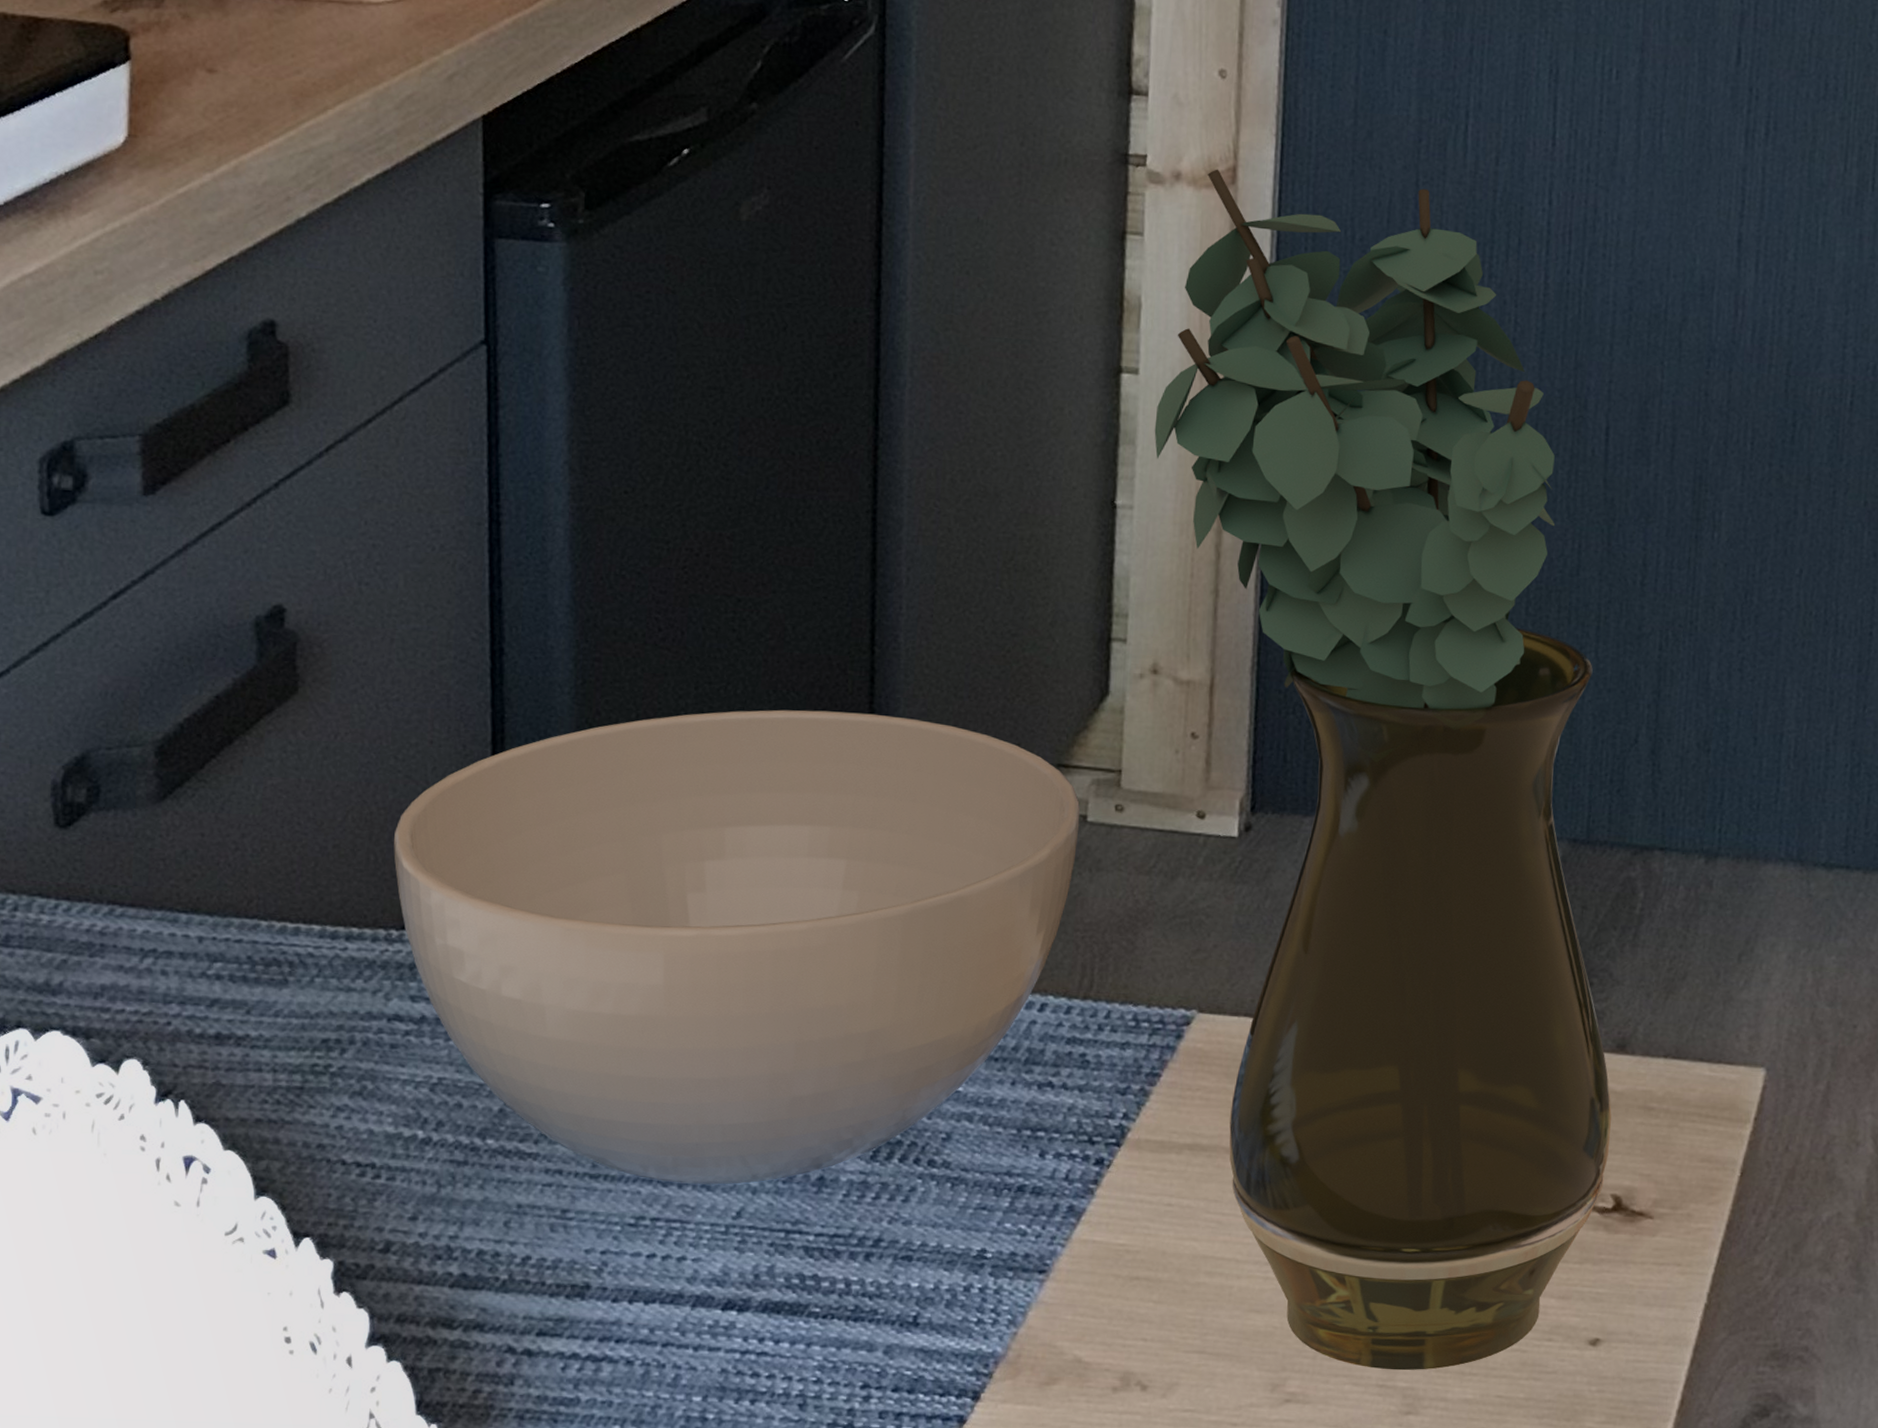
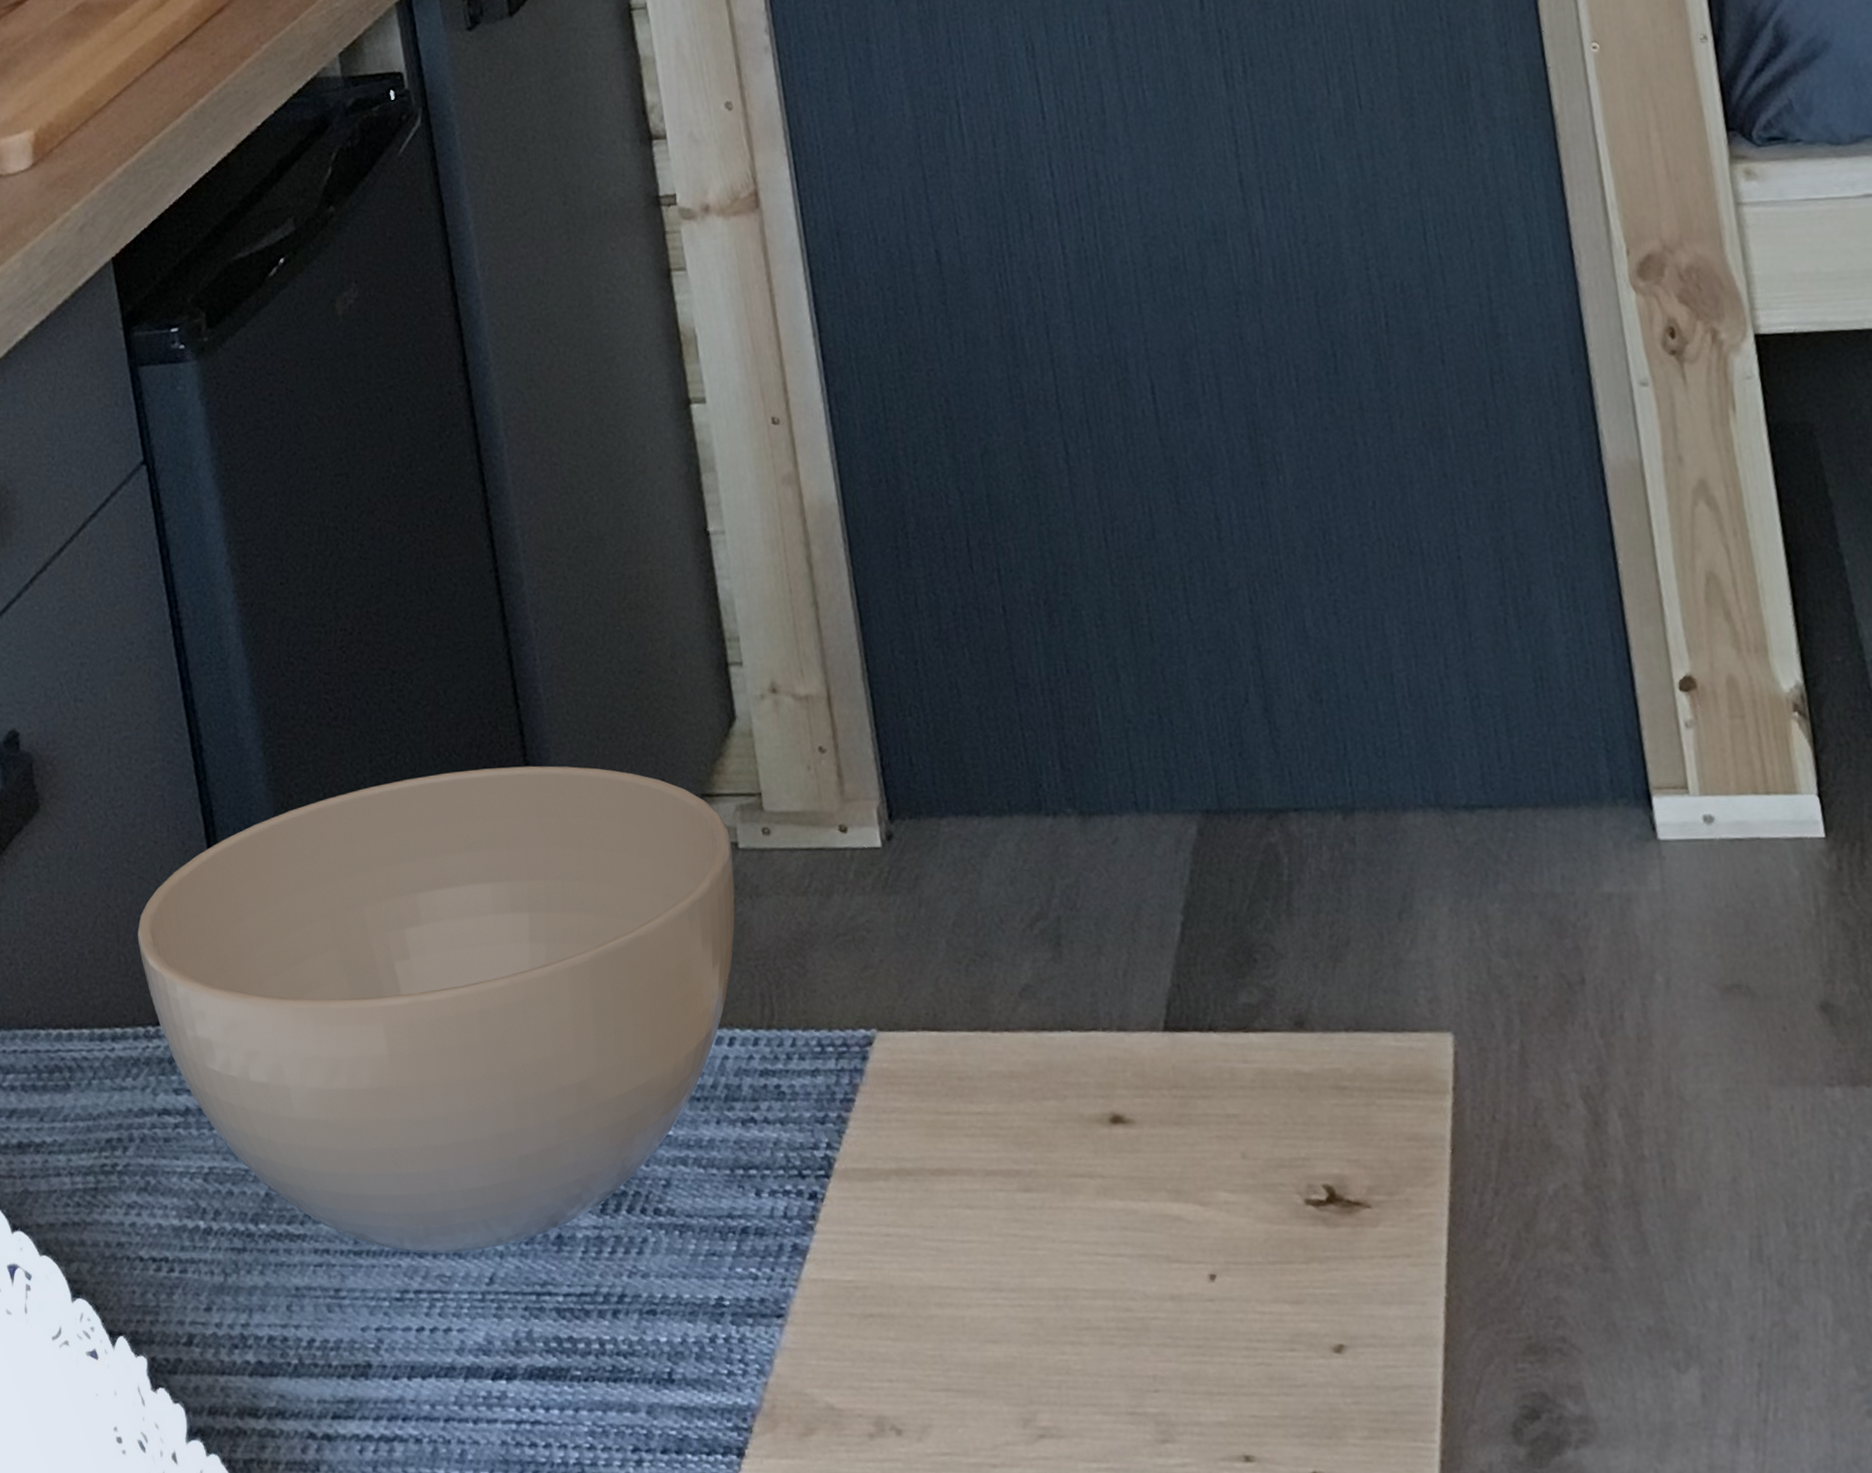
vase: present [1154,169,1612,1370] -> none [728,181,1313,1395]

